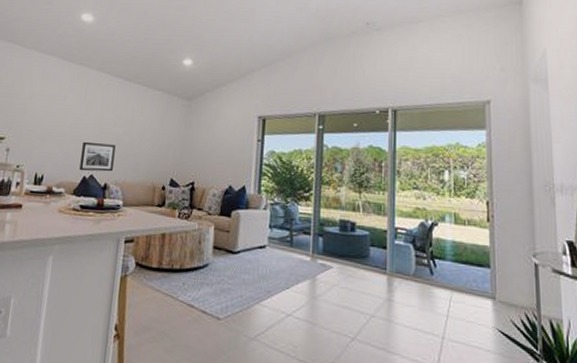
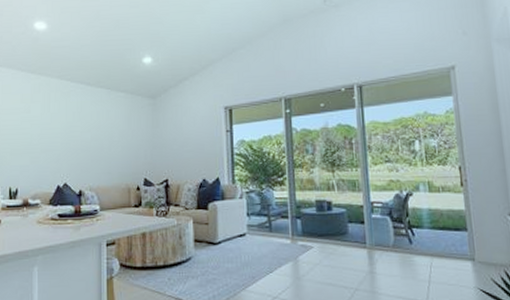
wall art: present [79,141,116,172] -> none [52,151,86,181]

